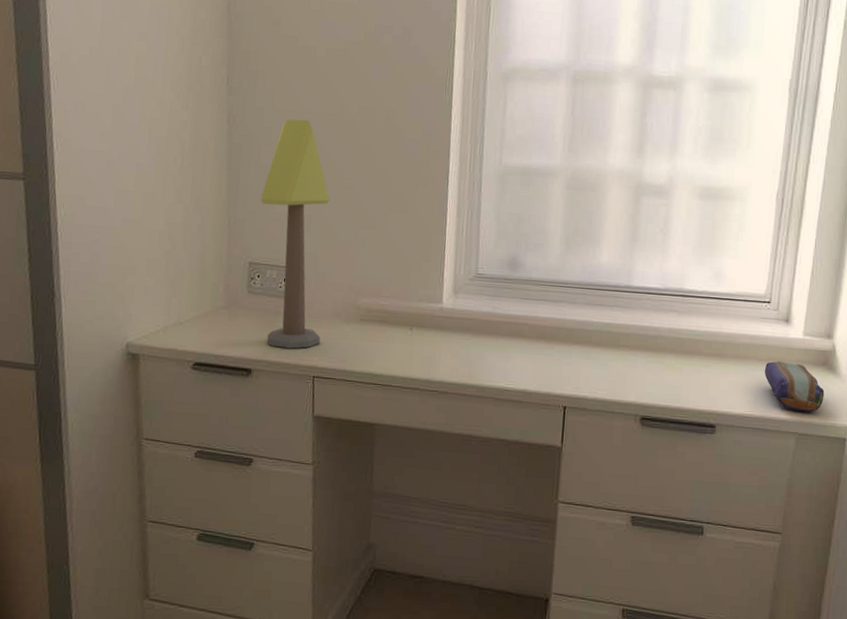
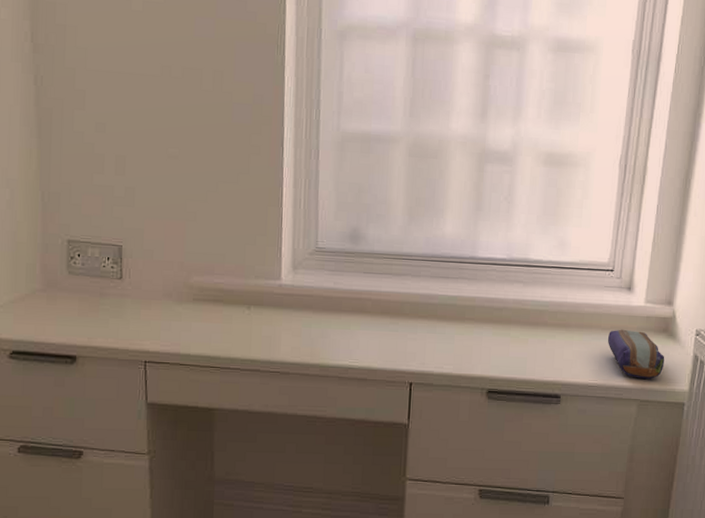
table lamp: present [260,119,330,349] -> none [76,81,154,333]

